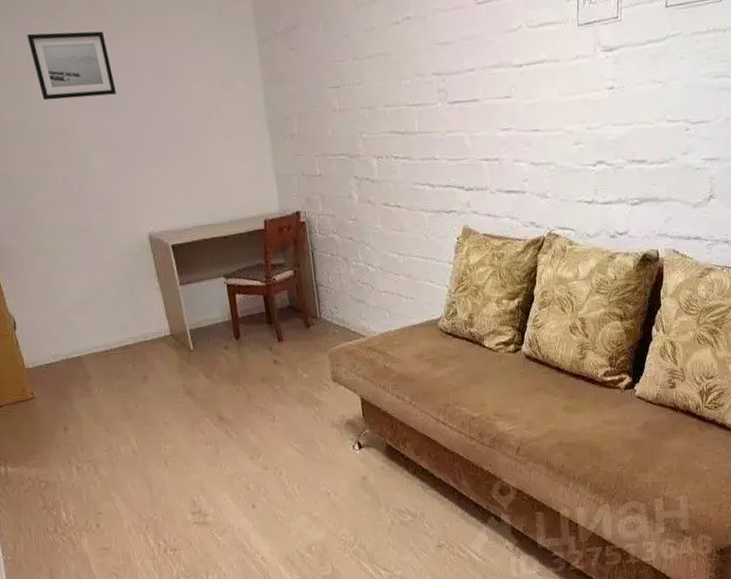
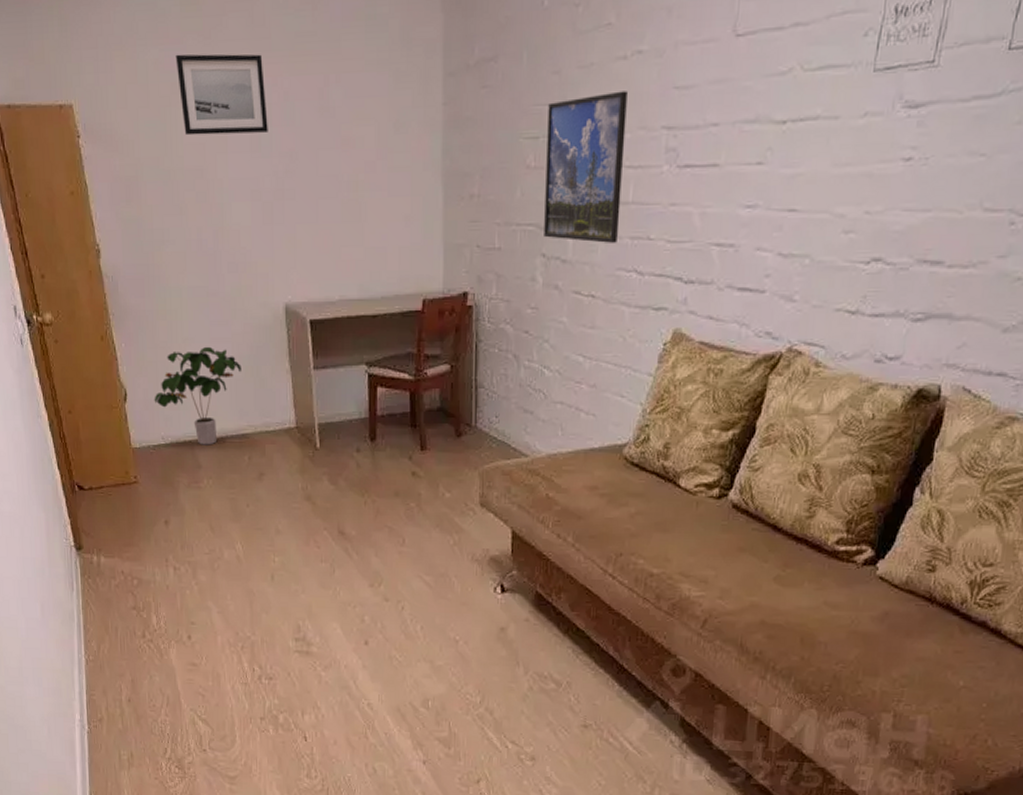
potted plant: none [41,275,117,359] -> present [154,346,242,445]
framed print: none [344,48,411,165] -> present [544,91,627,243]

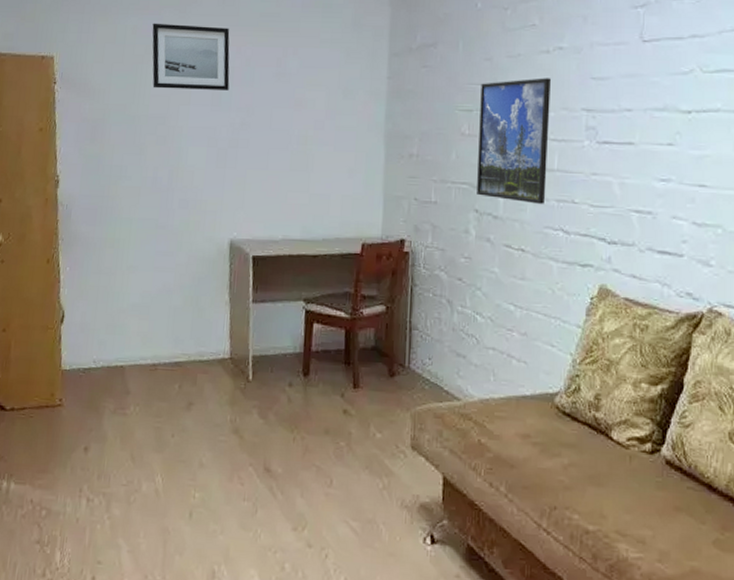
potted plant: present [154,346,242,445] -> none [90,274,182,372]

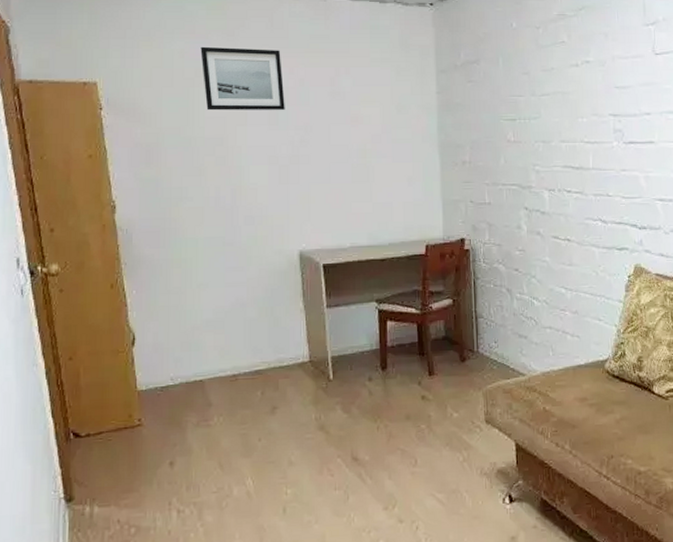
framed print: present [477,78,551,204] -> none [521,88,584,199]

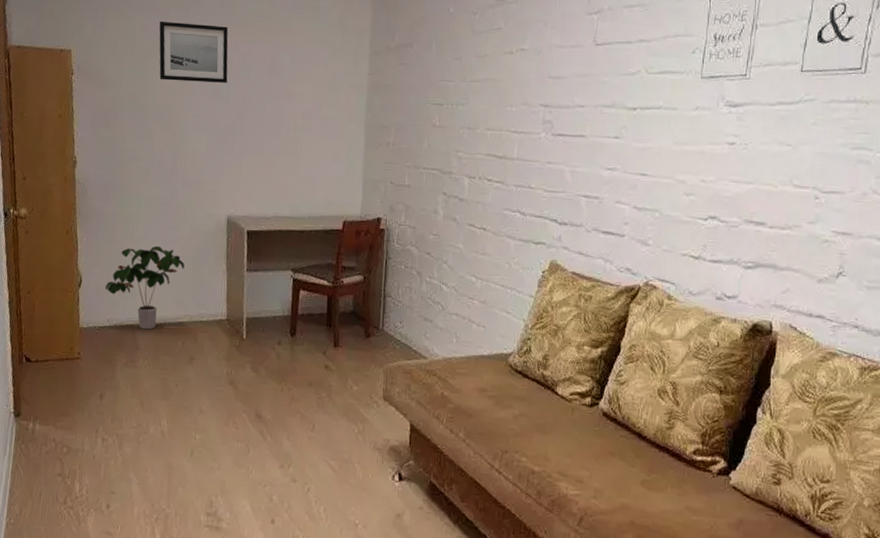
potted plant: none [164,290,256,384] -> present [105,245,185,330]

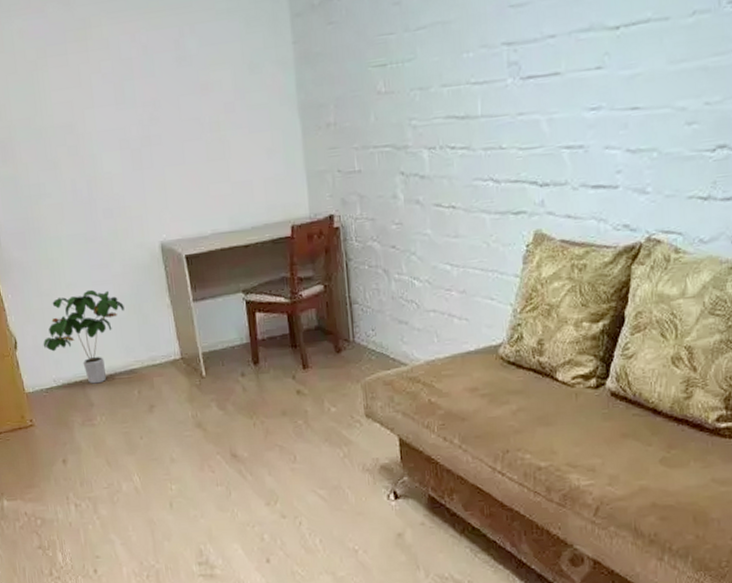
wall art: present [159,21,229,83] -> none [38,14,131,96]

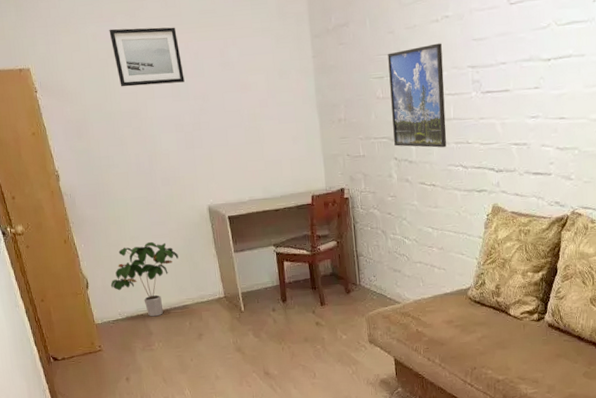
wall art: none [38,14,131,96] -> present [109,27,185,87]
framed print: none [392,13,472,157] -> present [388,43,447,148]

